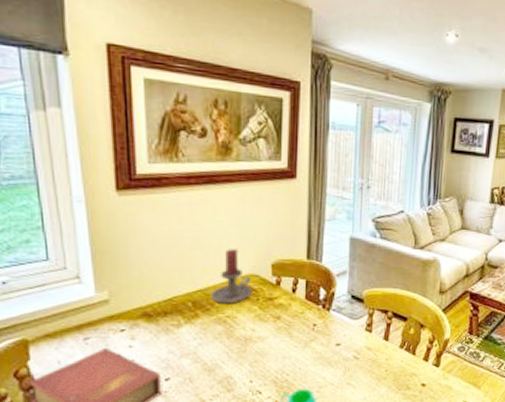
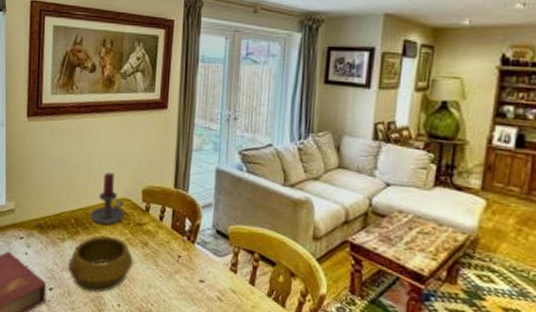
decorative bowl: none [187,315,266,374] -> present [68,236,134,293]

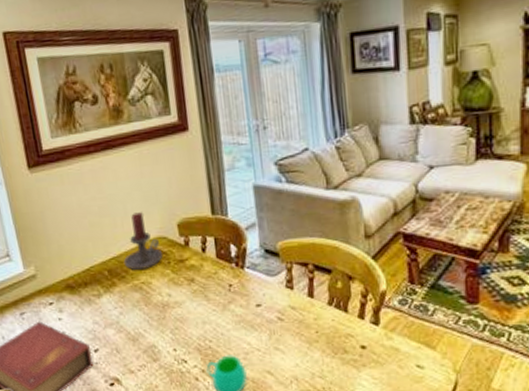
decorative bowl: present [68,236,134,293] -> none [110,280,183,344]

